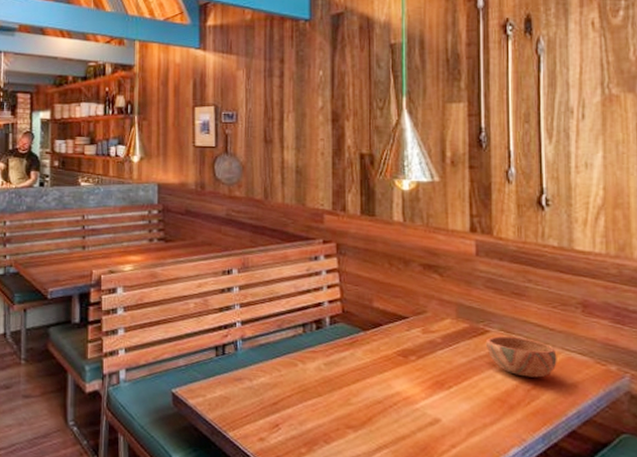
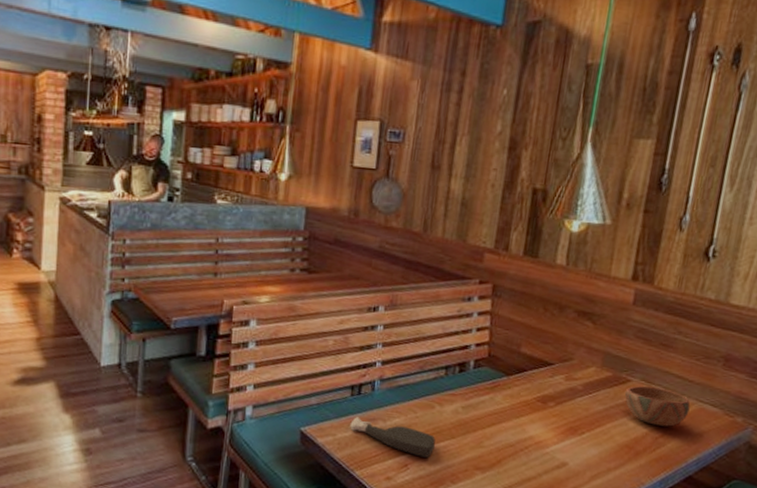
spray bottle: none [218,376,303,417] -> present [350,416,436,458]

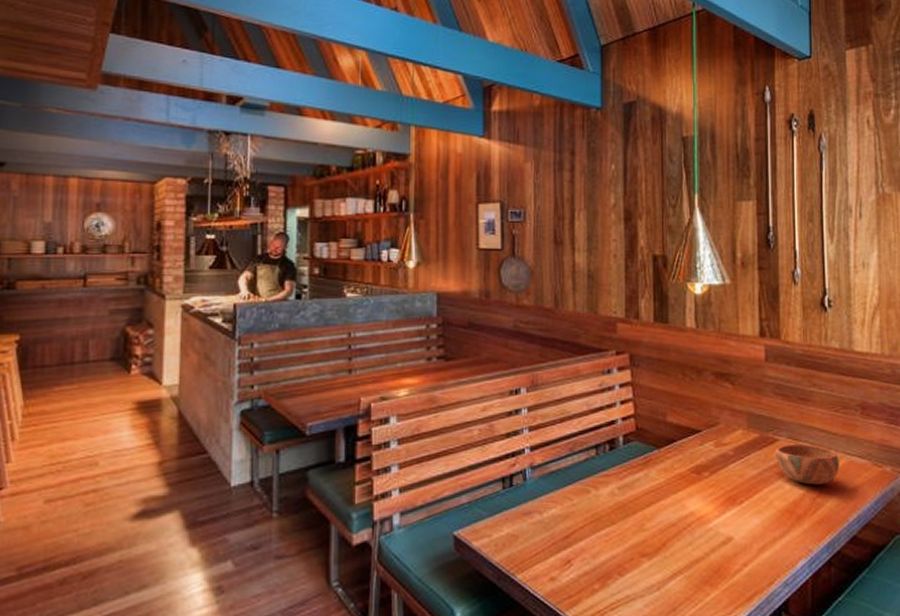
spray bottle: present [350,416,436,458] -> none [505,511,596,550]

